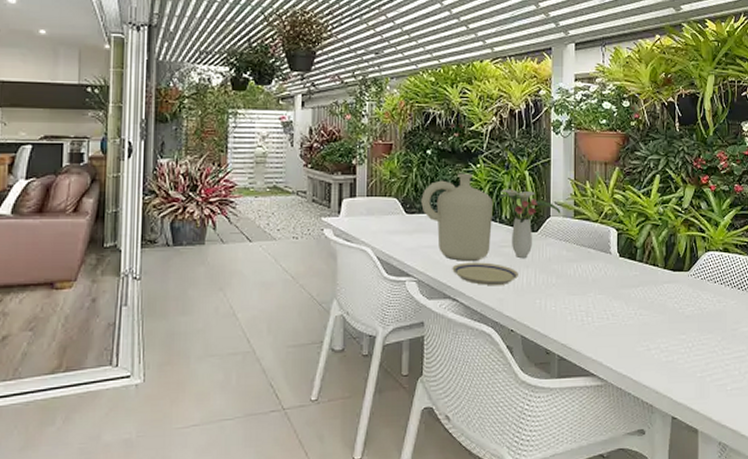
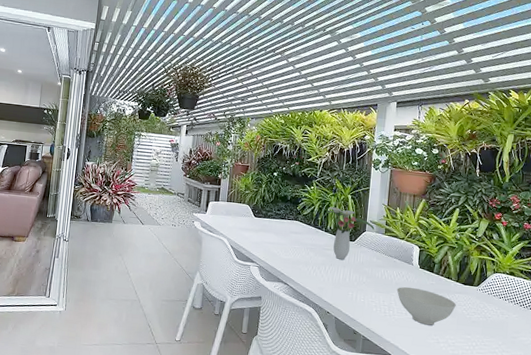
water jug: present [421,173,494,261] -> none [266,191,322,258]
plate: present [452,262,518,285] -> none [286,257,337,278]
bowl: none [594,282,666,329] -> present [396,286,456,326]

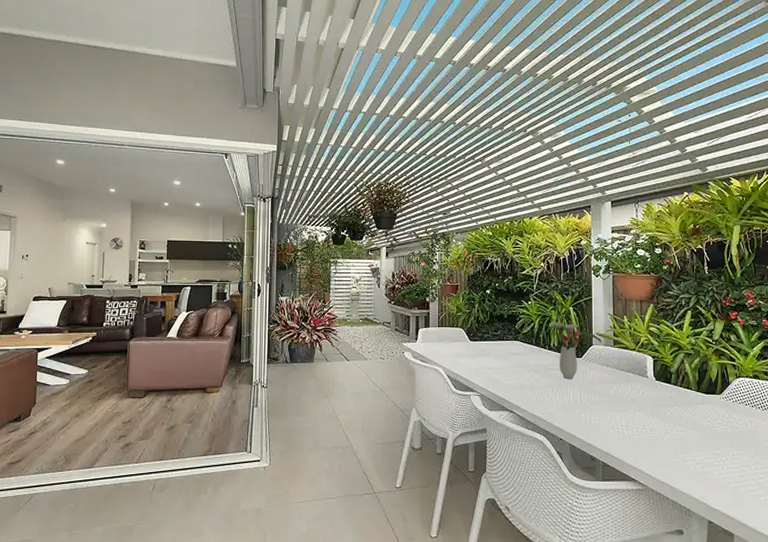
bowl: present [396,286,456,326] -> none [633,402,700,442]

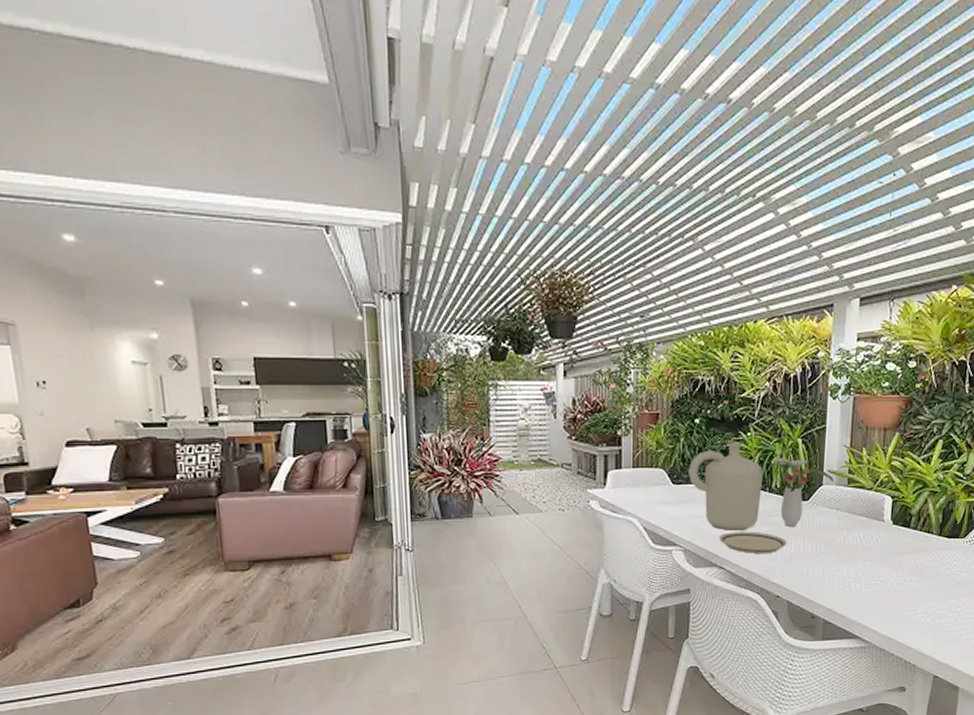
water jug: none [482,309,543,380] -> present [688,442,764,530]
plate: none [509,381,566,401] -> present [719,531,787,553]

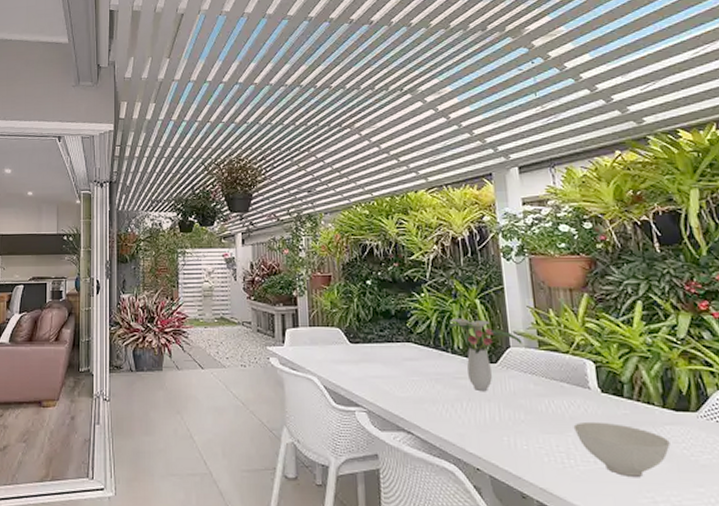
water jug: present [688,442,764,530] -> none [365,302,444,393]
plate: present [719,531,787,553] -> none [404,394,479,419]
bowl: none [864,550,938,594] -> present [573,421,671,477]

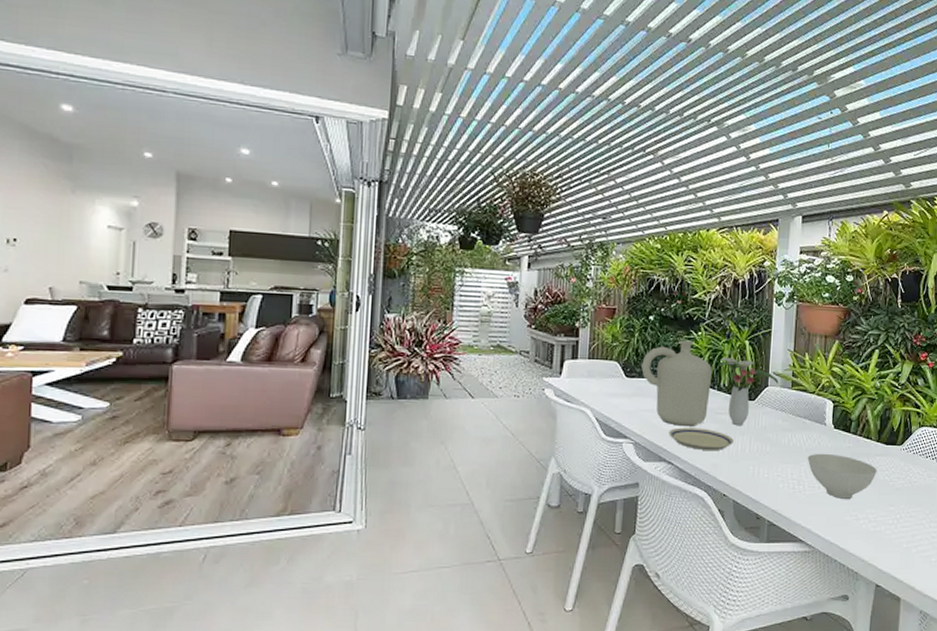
water jug: none [365,302,444,393] -> present [641,340,713,426]
plate: none [404,394,479,419] -> present [669,427,734,450]

